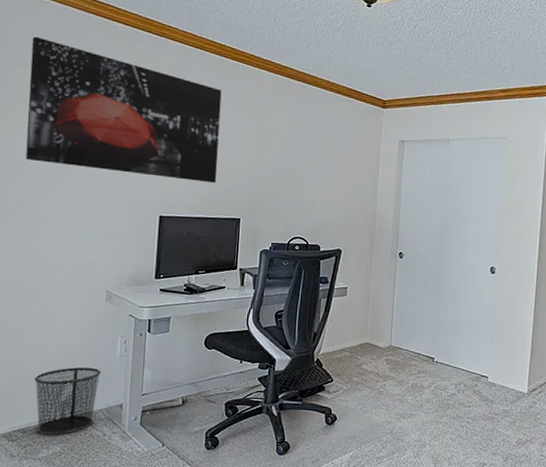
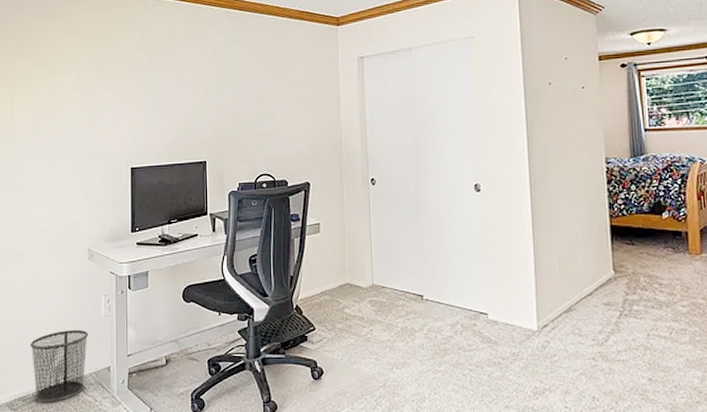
wall art: present [26,36,222,184] -> none [11,10,181,129]

